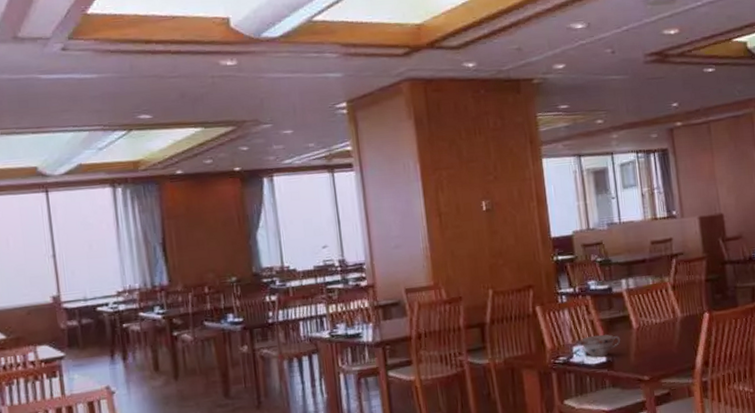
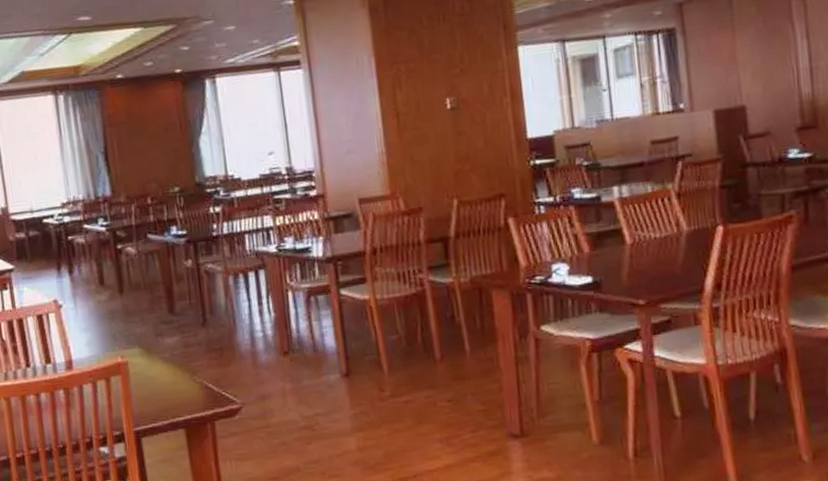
teacup: present [582,335,621,358] -> none [563,251,611,278]

